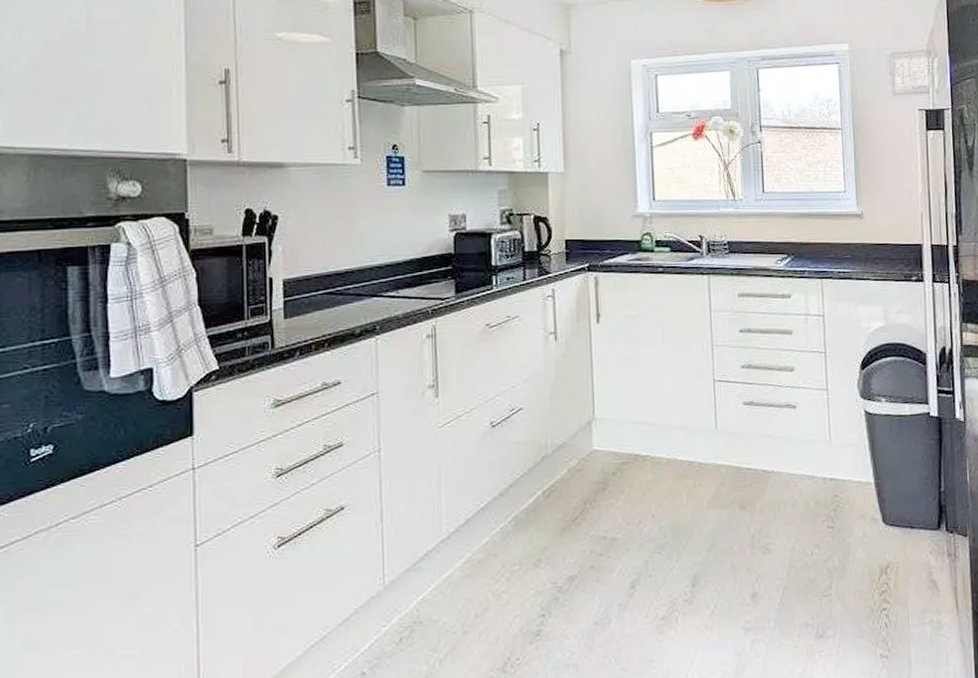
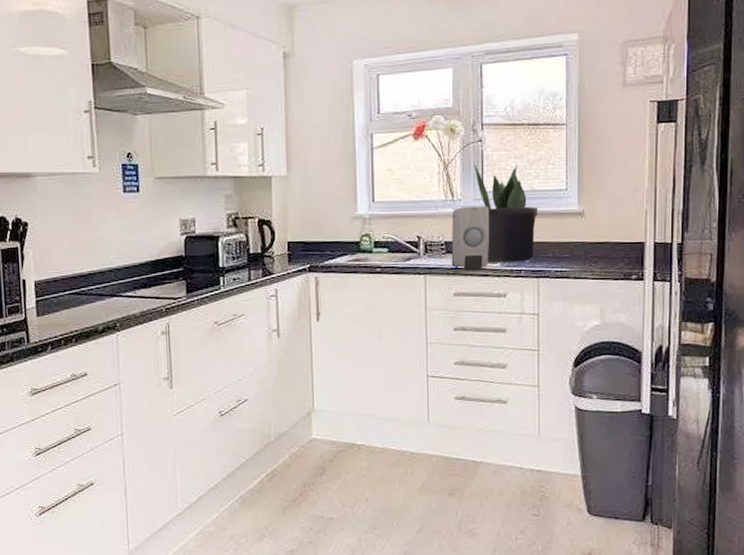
soap dispenser: none [734,206,772,271] -> present [451,206,489,270]
planter: none [754,165,819,263] -> present [474,164,538,263]

